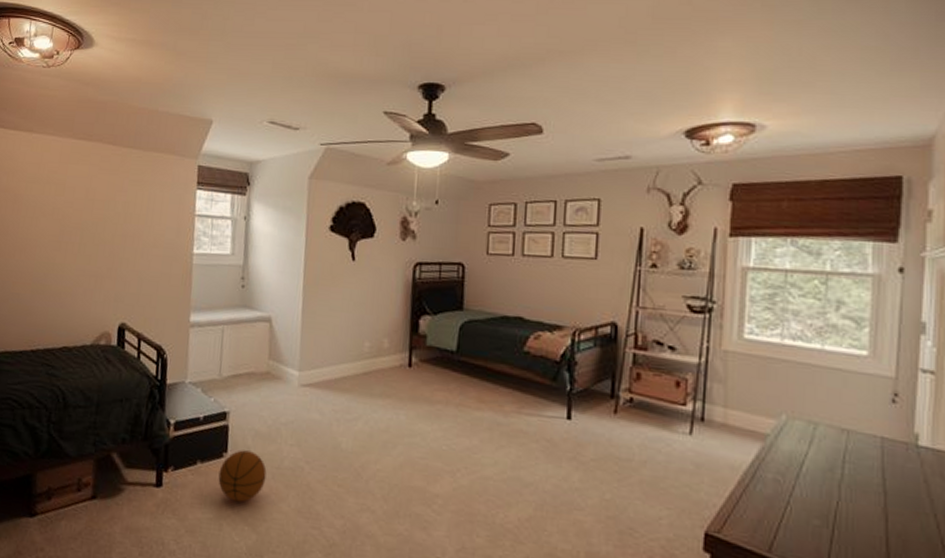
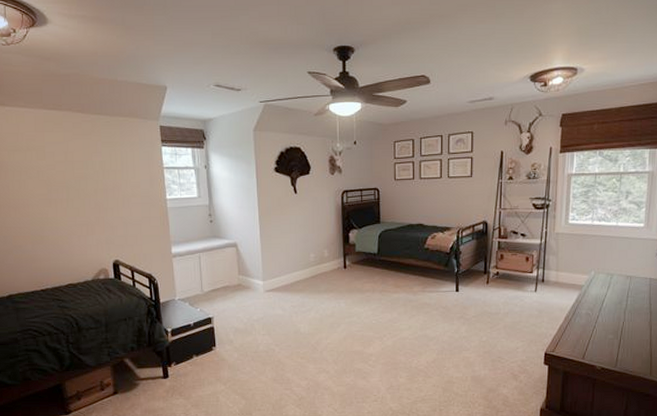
basketball: present [218,450,267,503] -> none [211,343,247,380]

